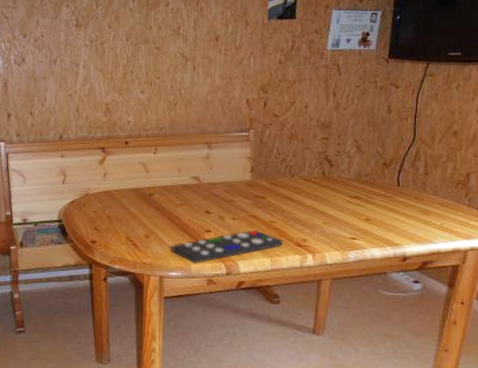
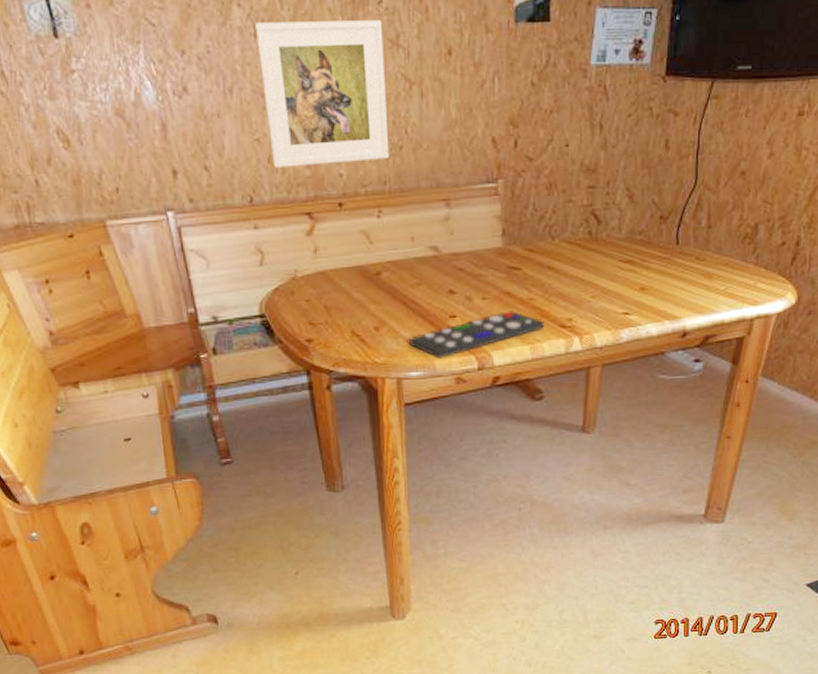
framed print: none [76,17,168,116] -> present [254,20,390,169]

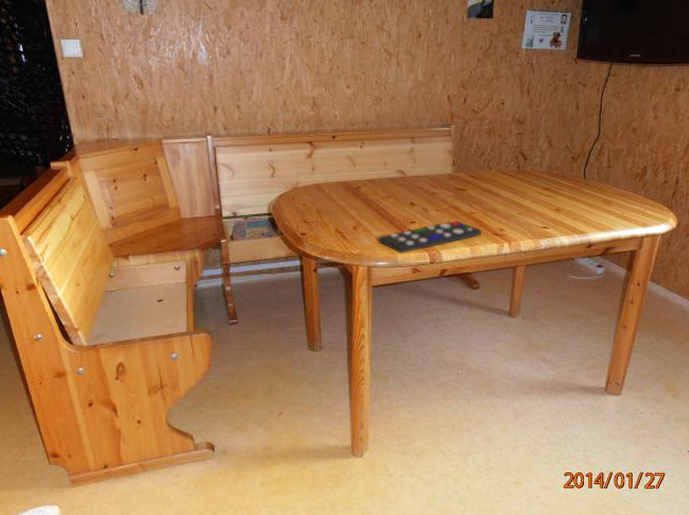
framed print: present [254,20,390,169] -> none [281,10,372,110]

